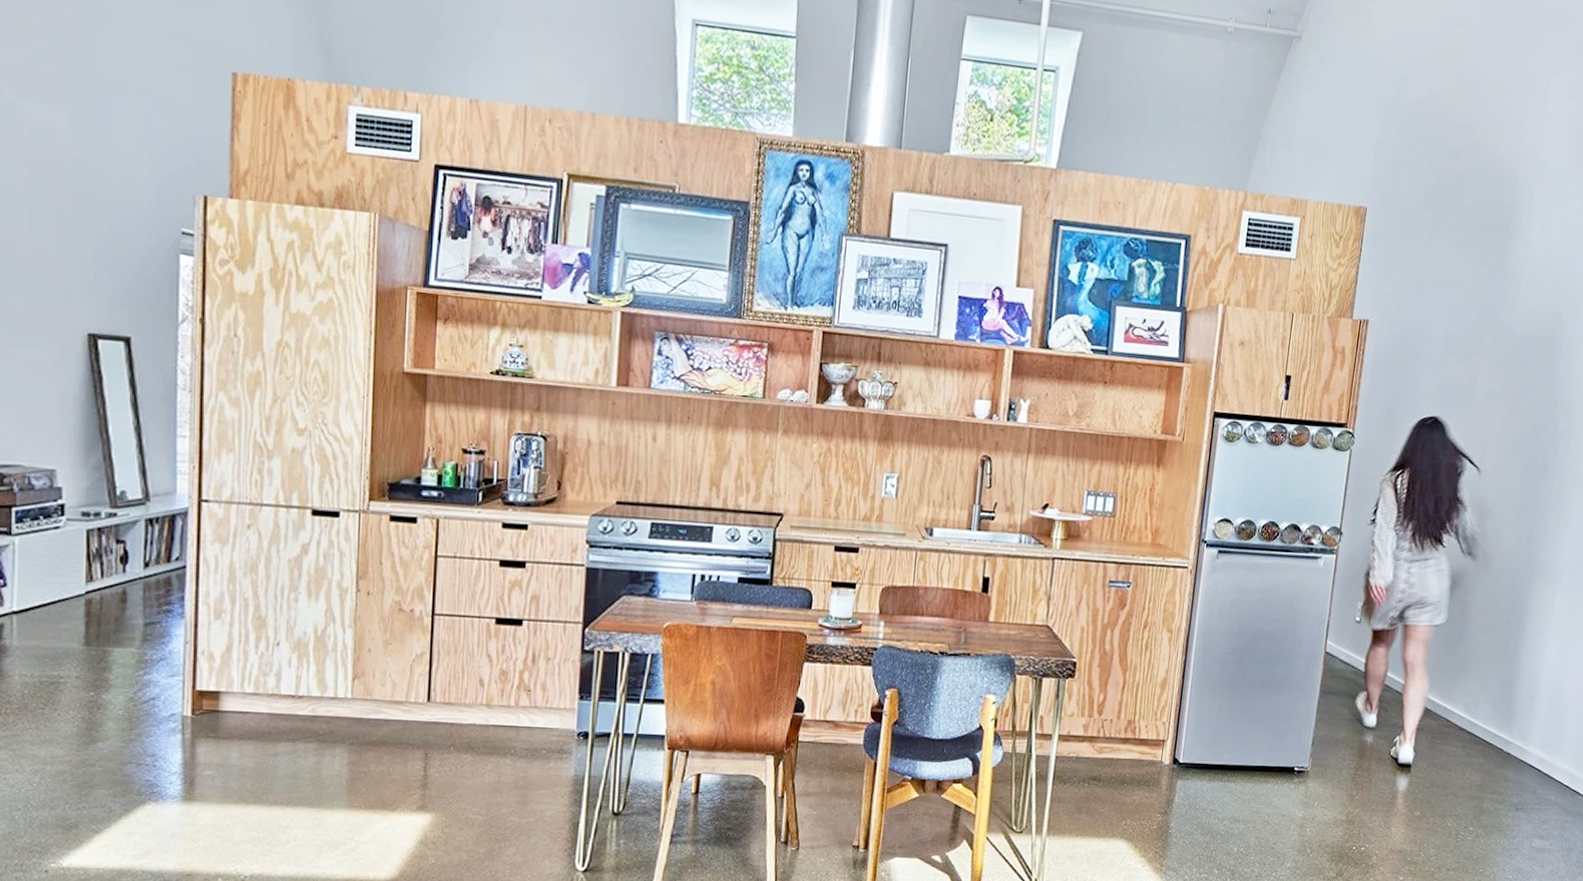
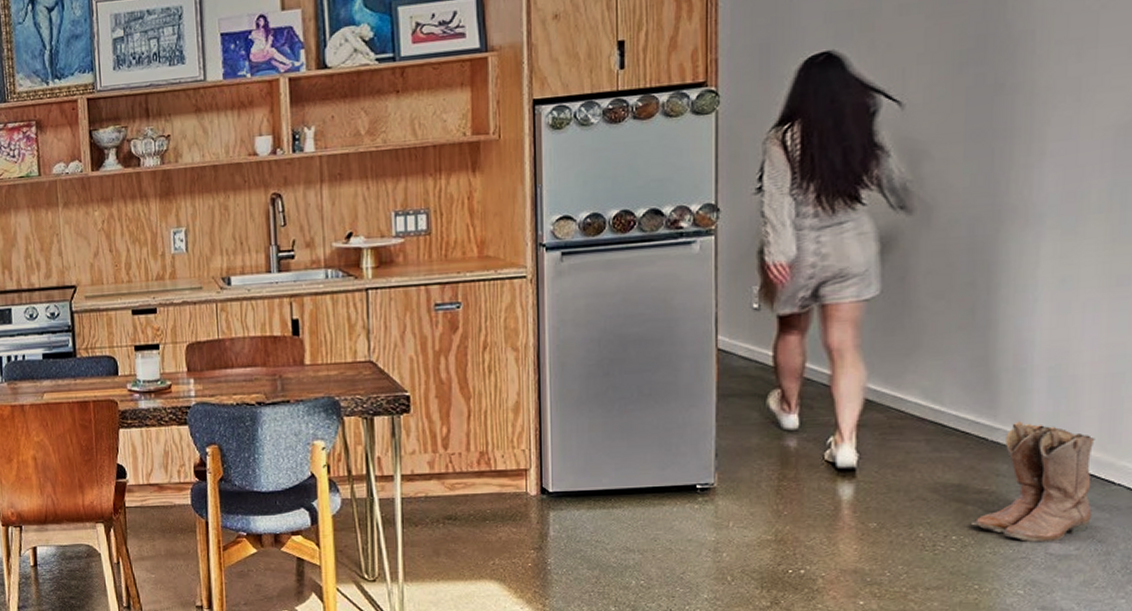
boots: none [1484,738,1572,837] -> present [972,421,1095,542]

